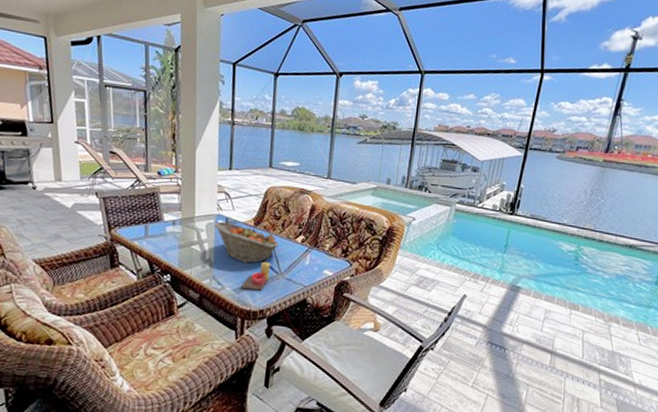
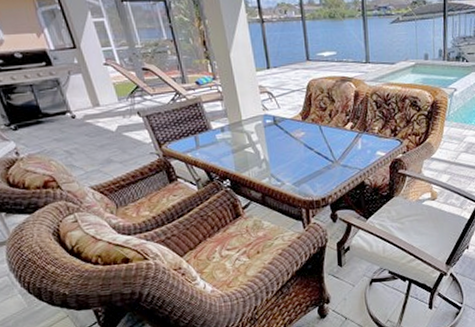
fruit basket: present [214,221,279,264] -> none [263,120,330,157]
candle: present [240,261,271,291] -> none [299,152,326,182]

